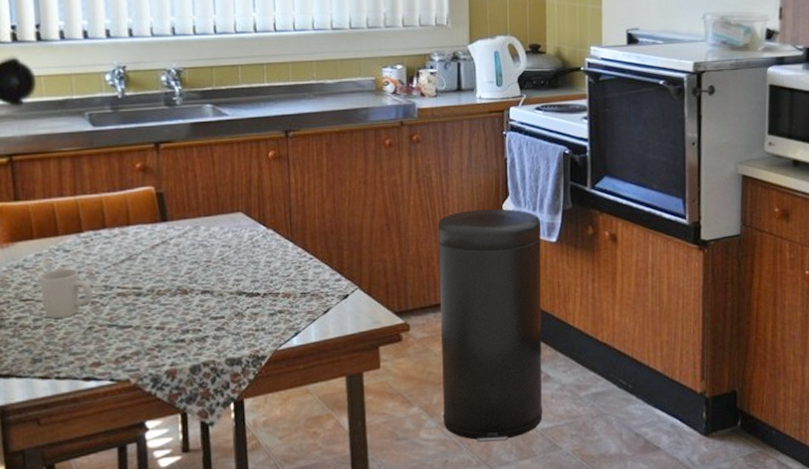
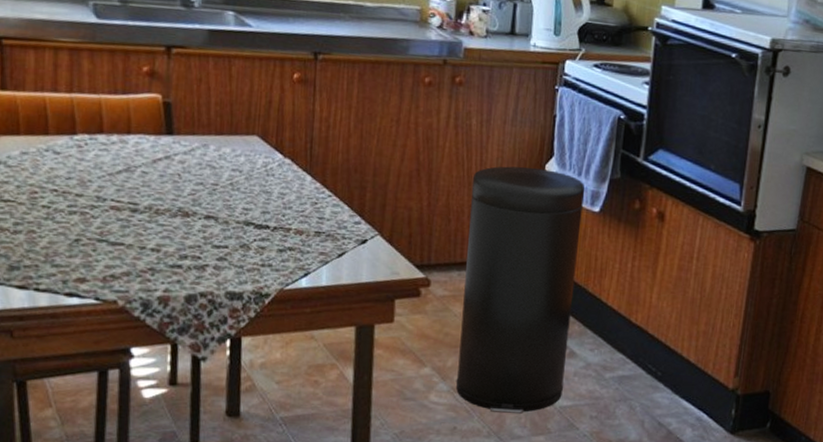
mug: present [39,268,93,319] -> none [23,171,83,226]

